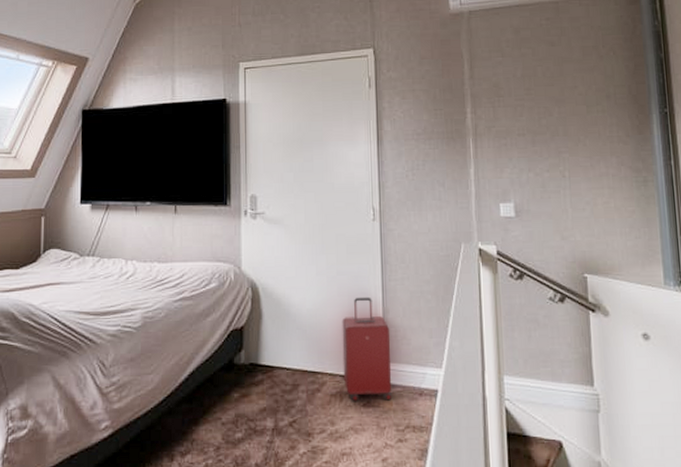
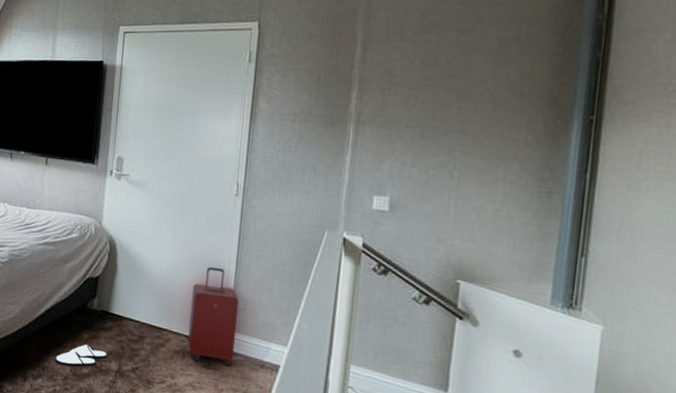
slippers: none [203,404,261,433] -> present [54,344,107,366]

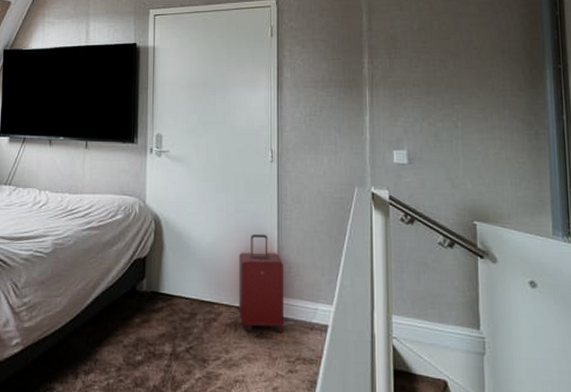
slippers: present [54,344,107,366] -> none [106,329,160,355]

